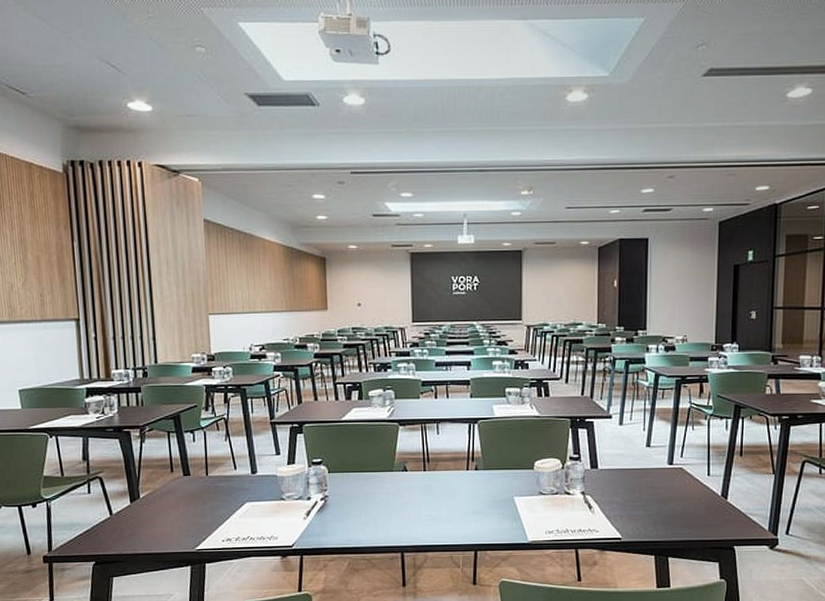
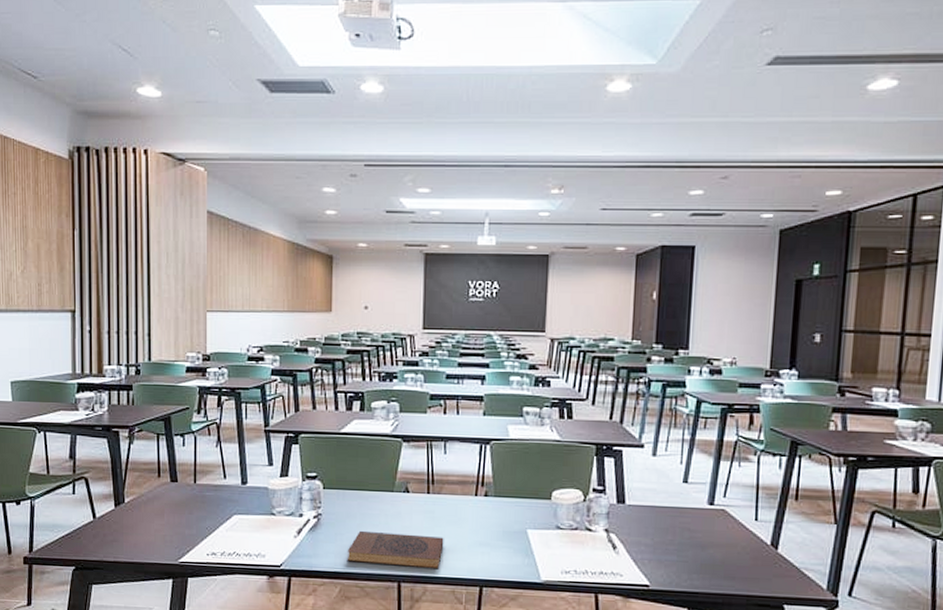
book: none [353,508,441,539] -> present [347,530,444,570]

